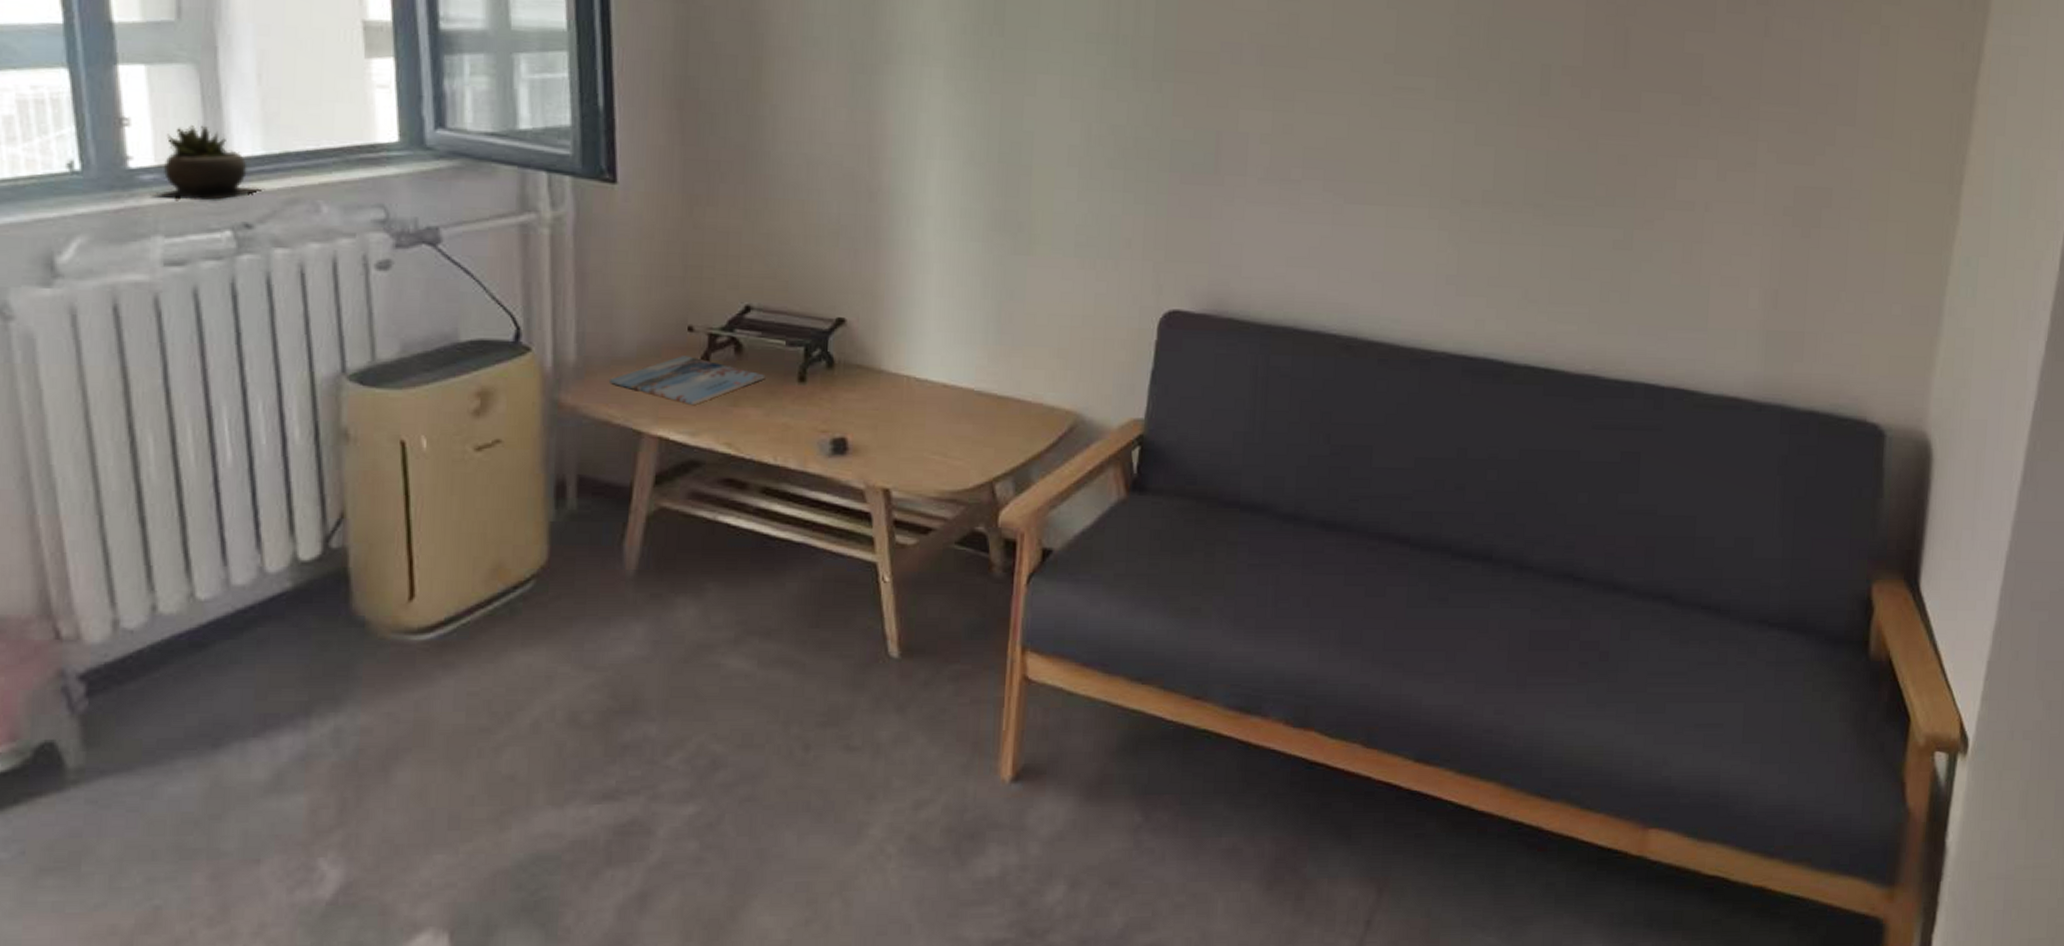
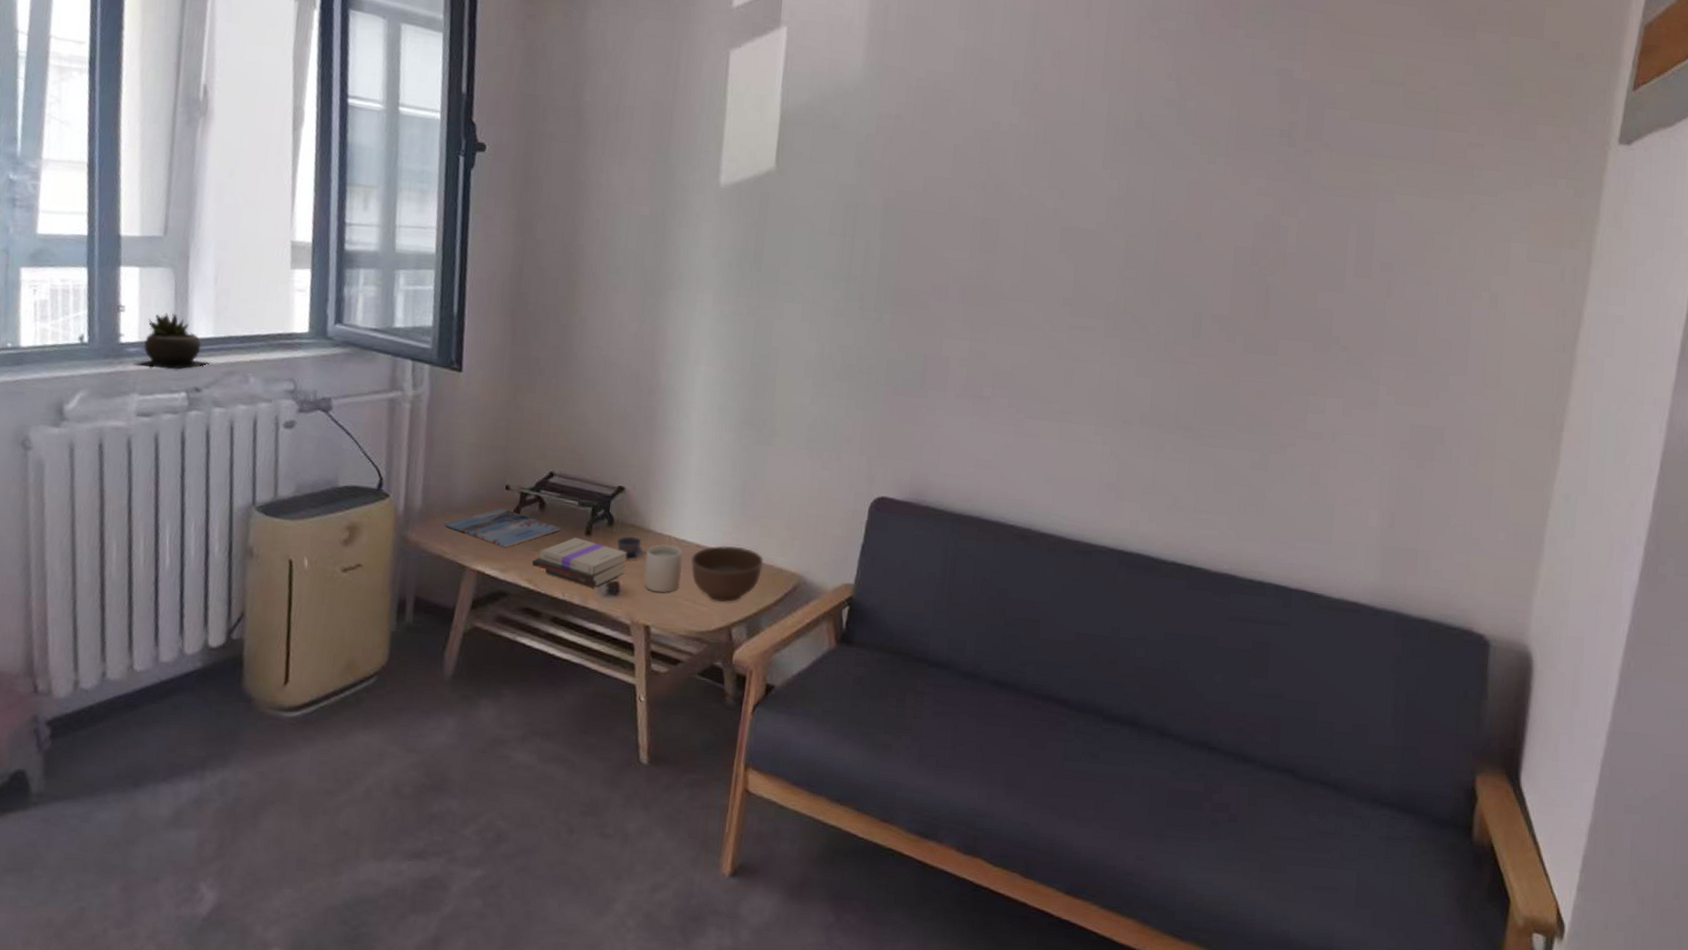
books: none [731,385,855,448] -> present [532,537,628,589]
teacup: none [839,379,878,409] -> present [616,535,645,560]
mug: none [878,386,928,447] -> present [643,544,683,593]
bowl: none [937,382,1031,452] -> present [691,545,764,602]

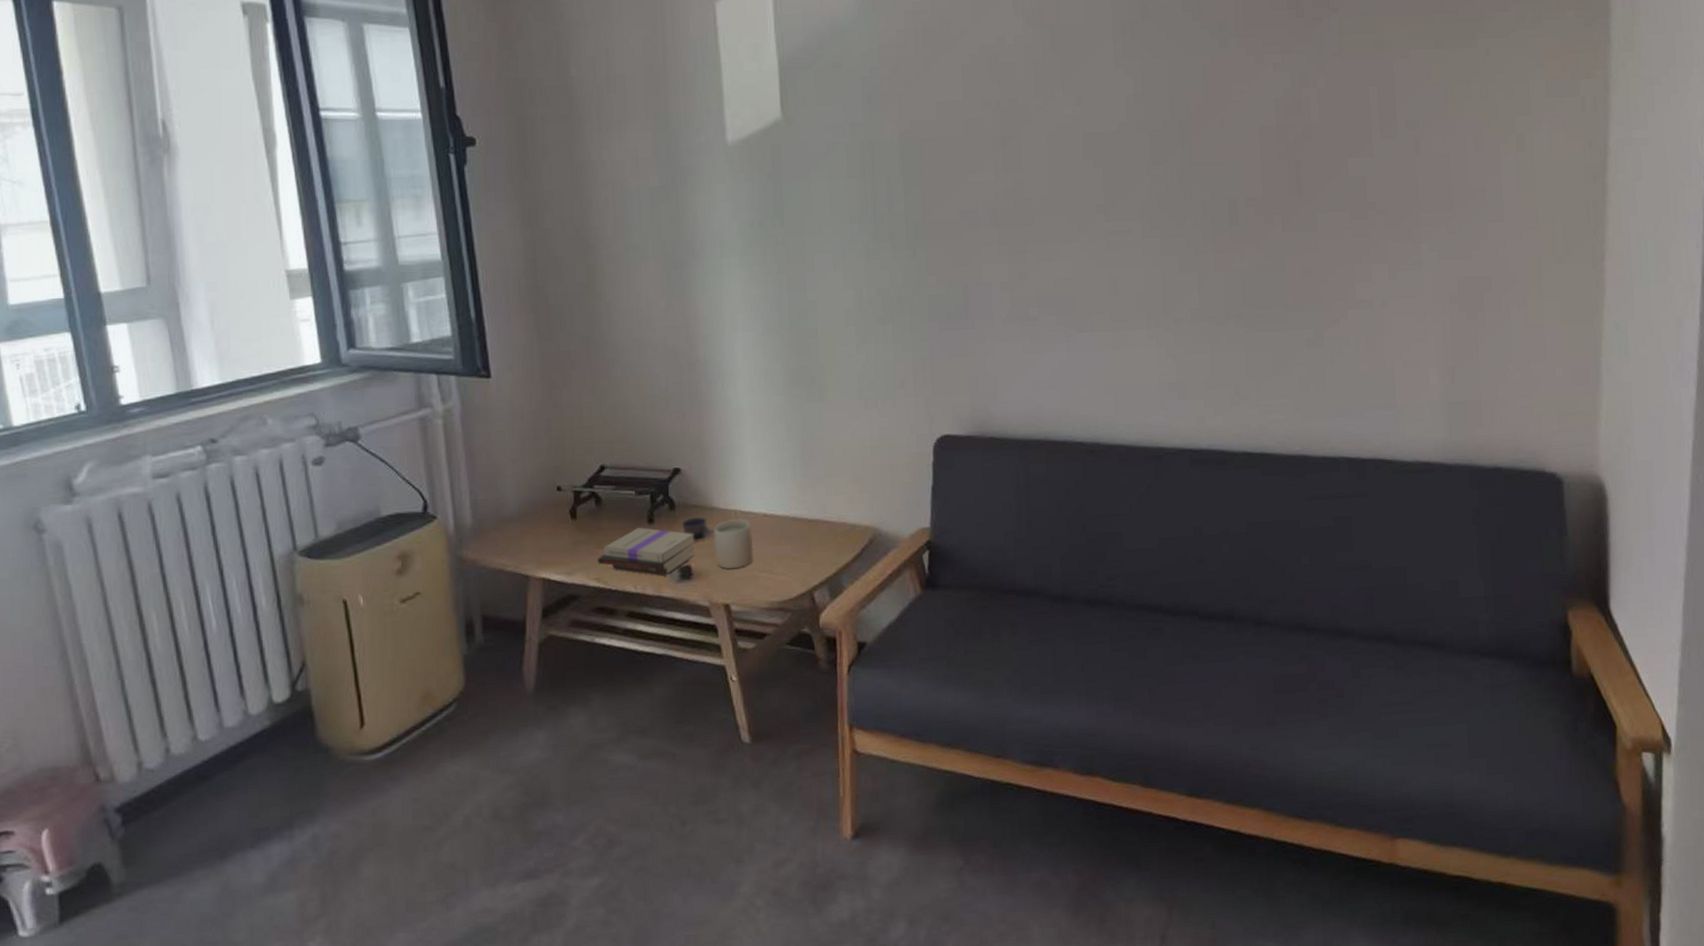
succulent plant: present [132,312,211,369] -> none [138,365,223,426]
magazine: present [443,508,561,548] -> none [499,511,622,551]
bowl: present [691,545,764,602] -> none [760,508,836,567]

